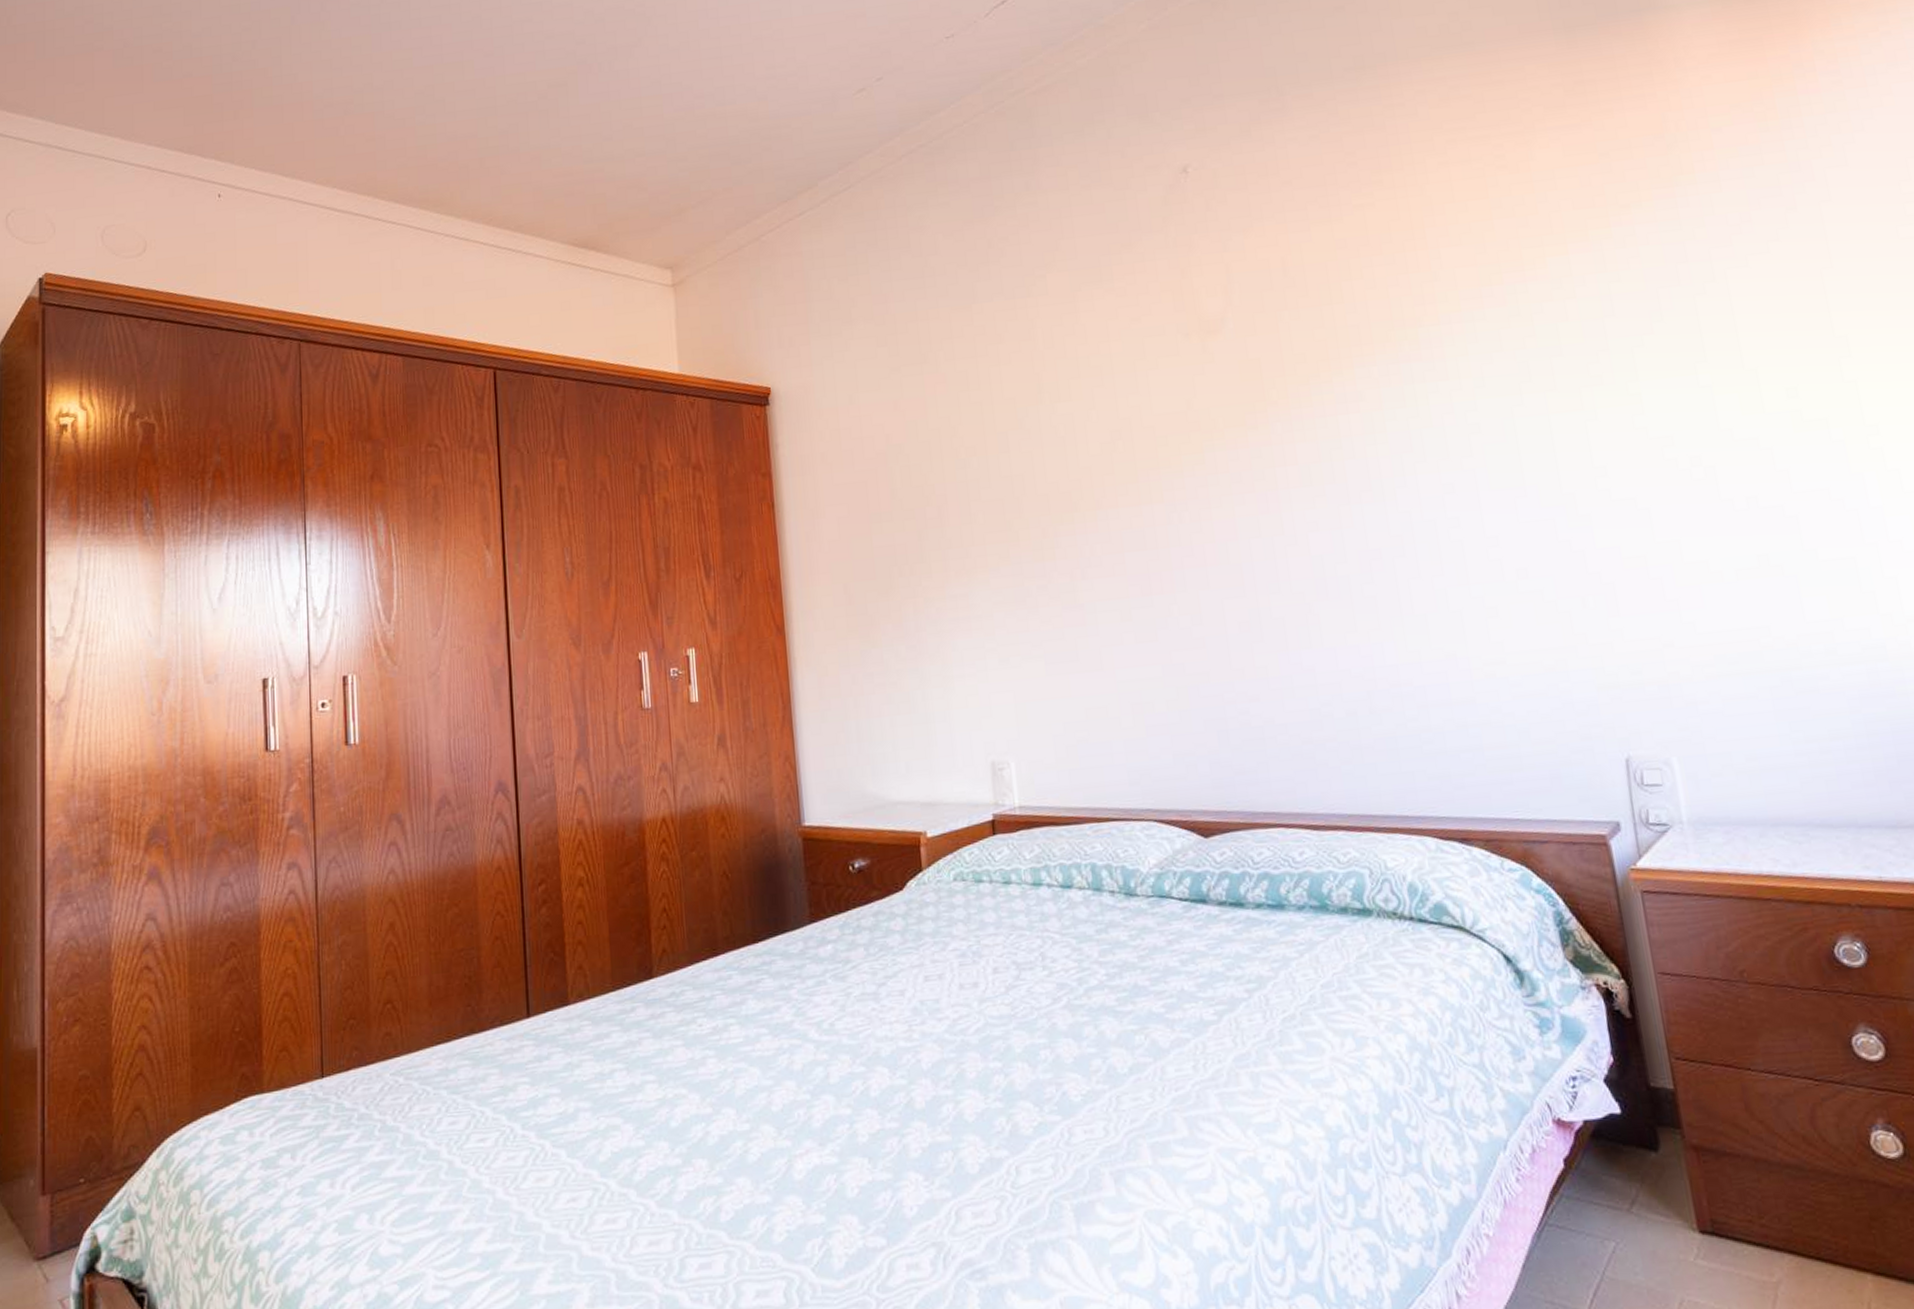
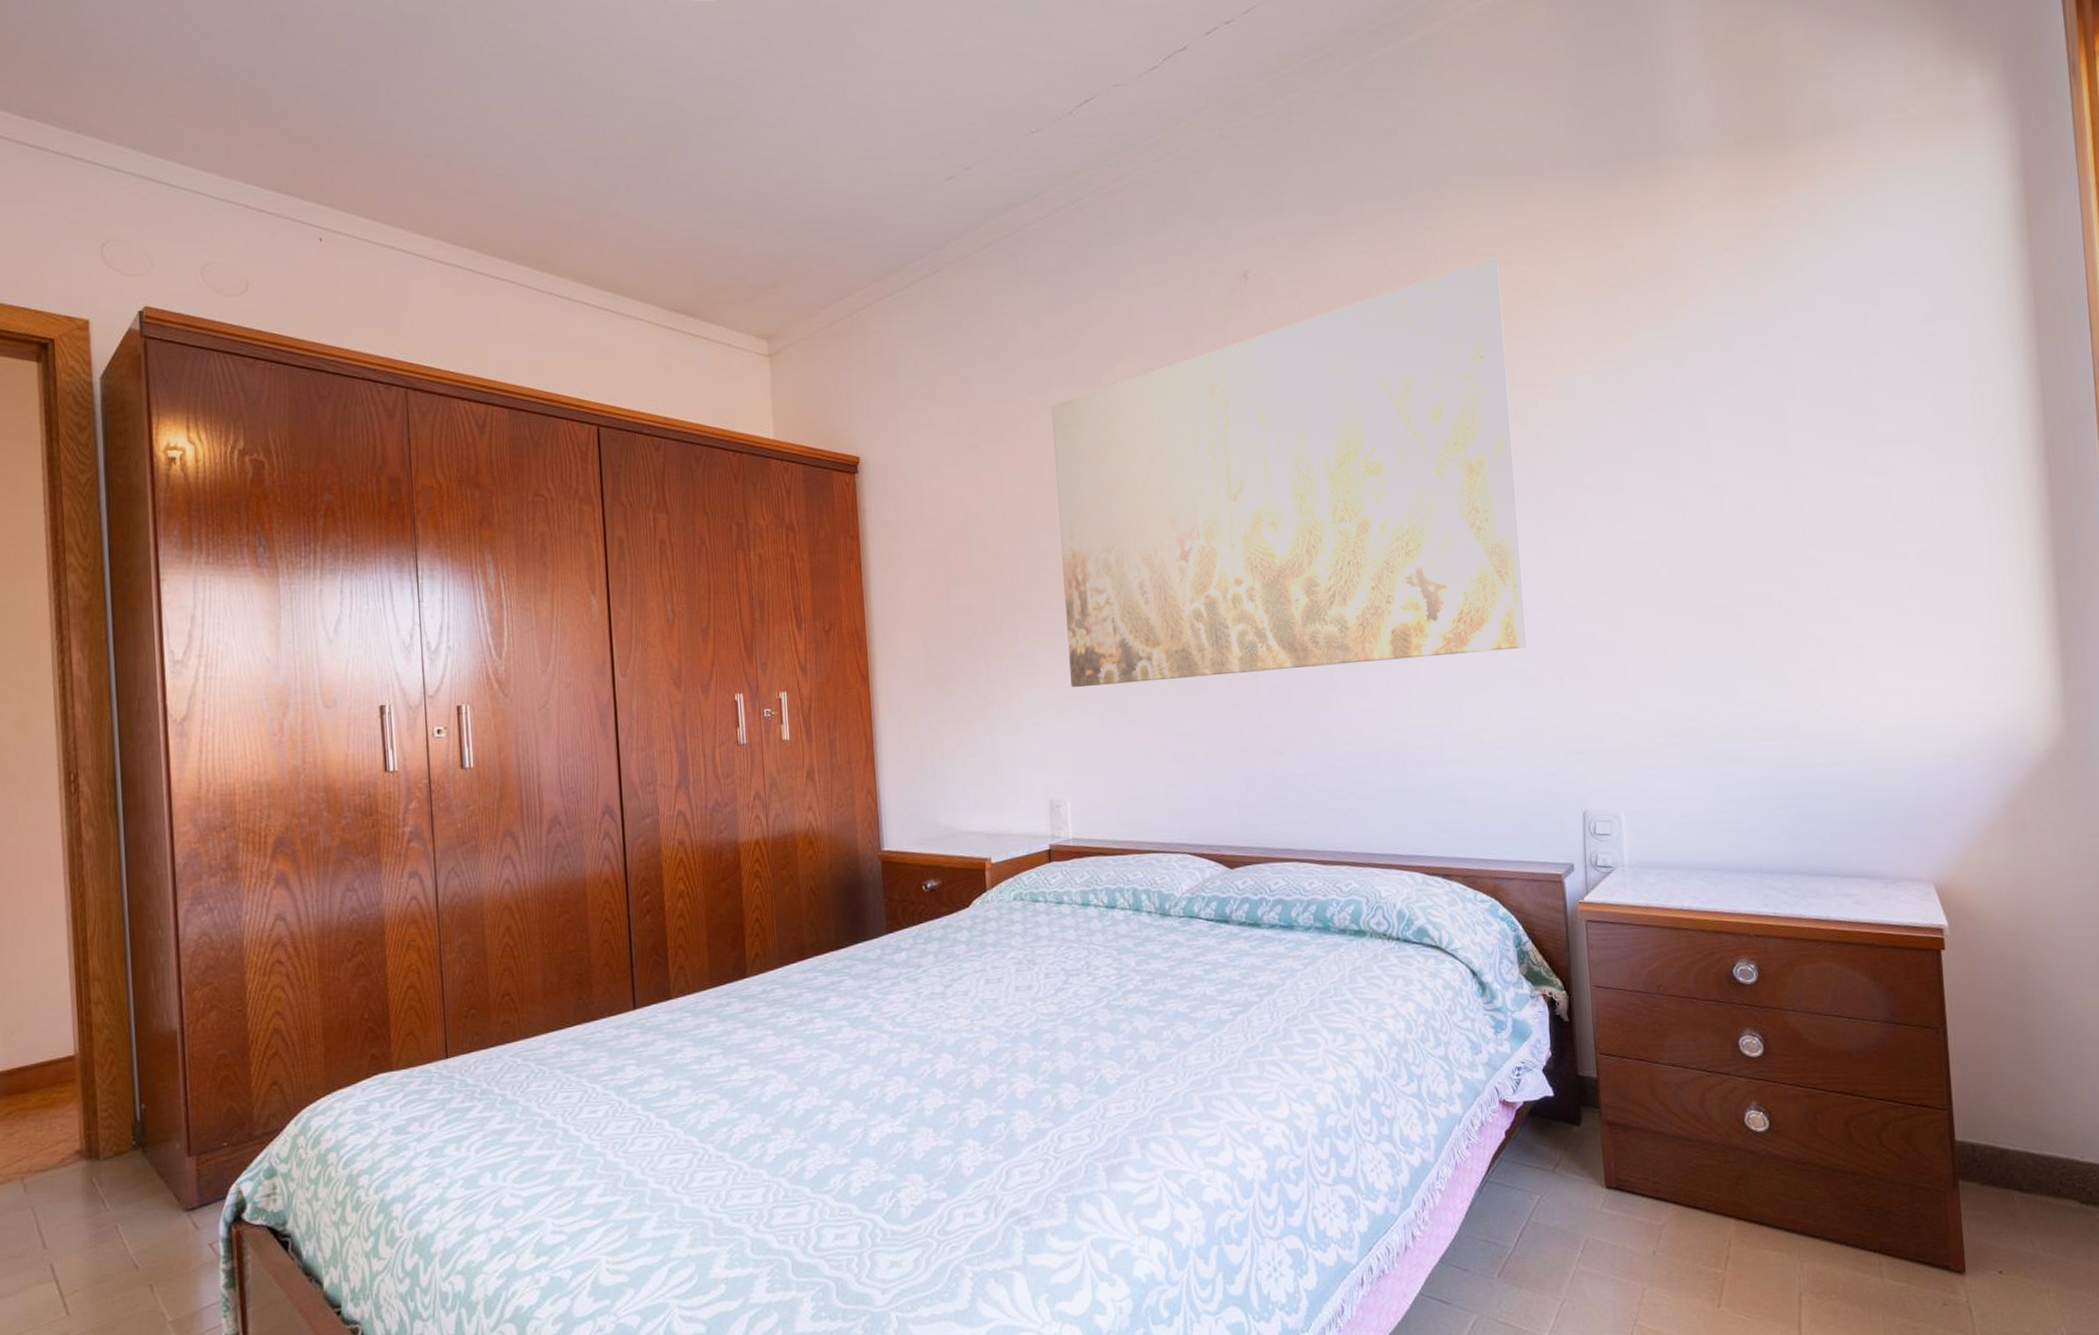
wall art: none [978,133,1540,632] -> present [1052,258,1528,688]

